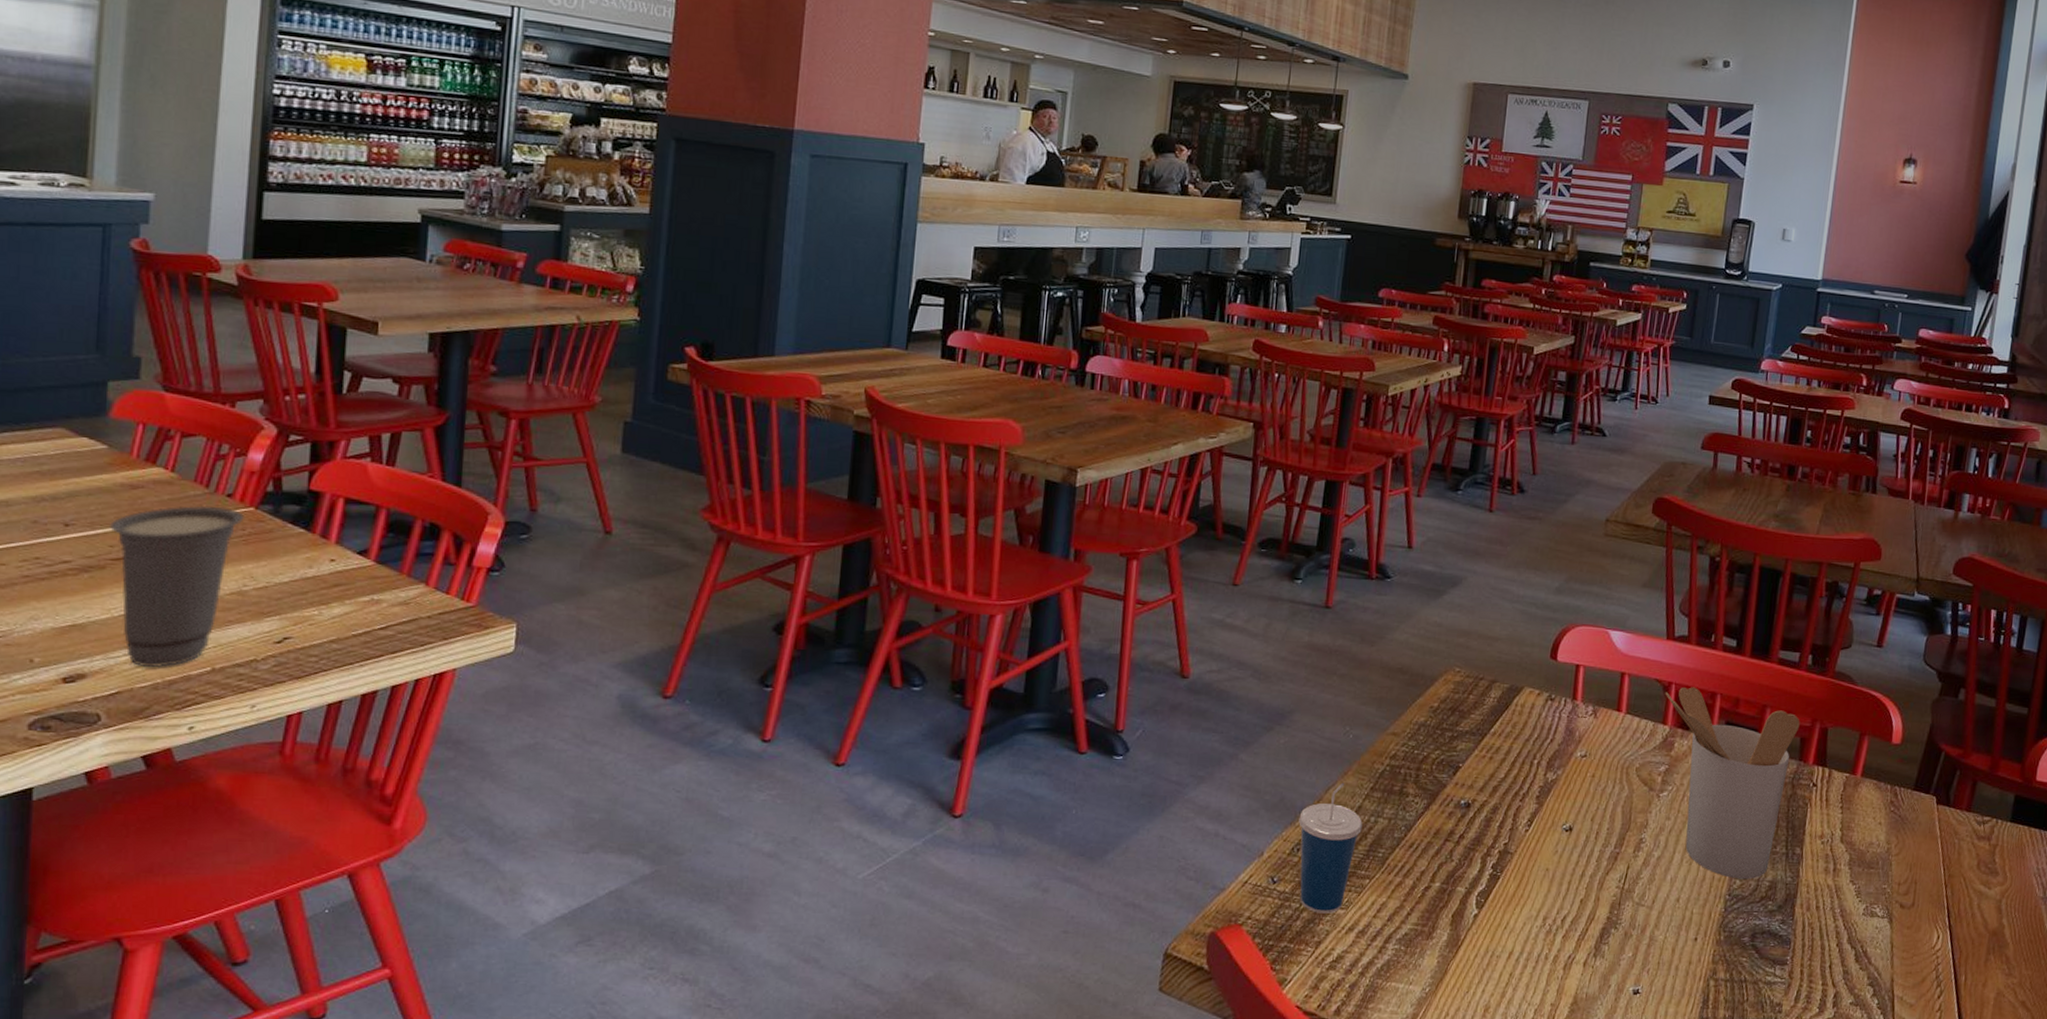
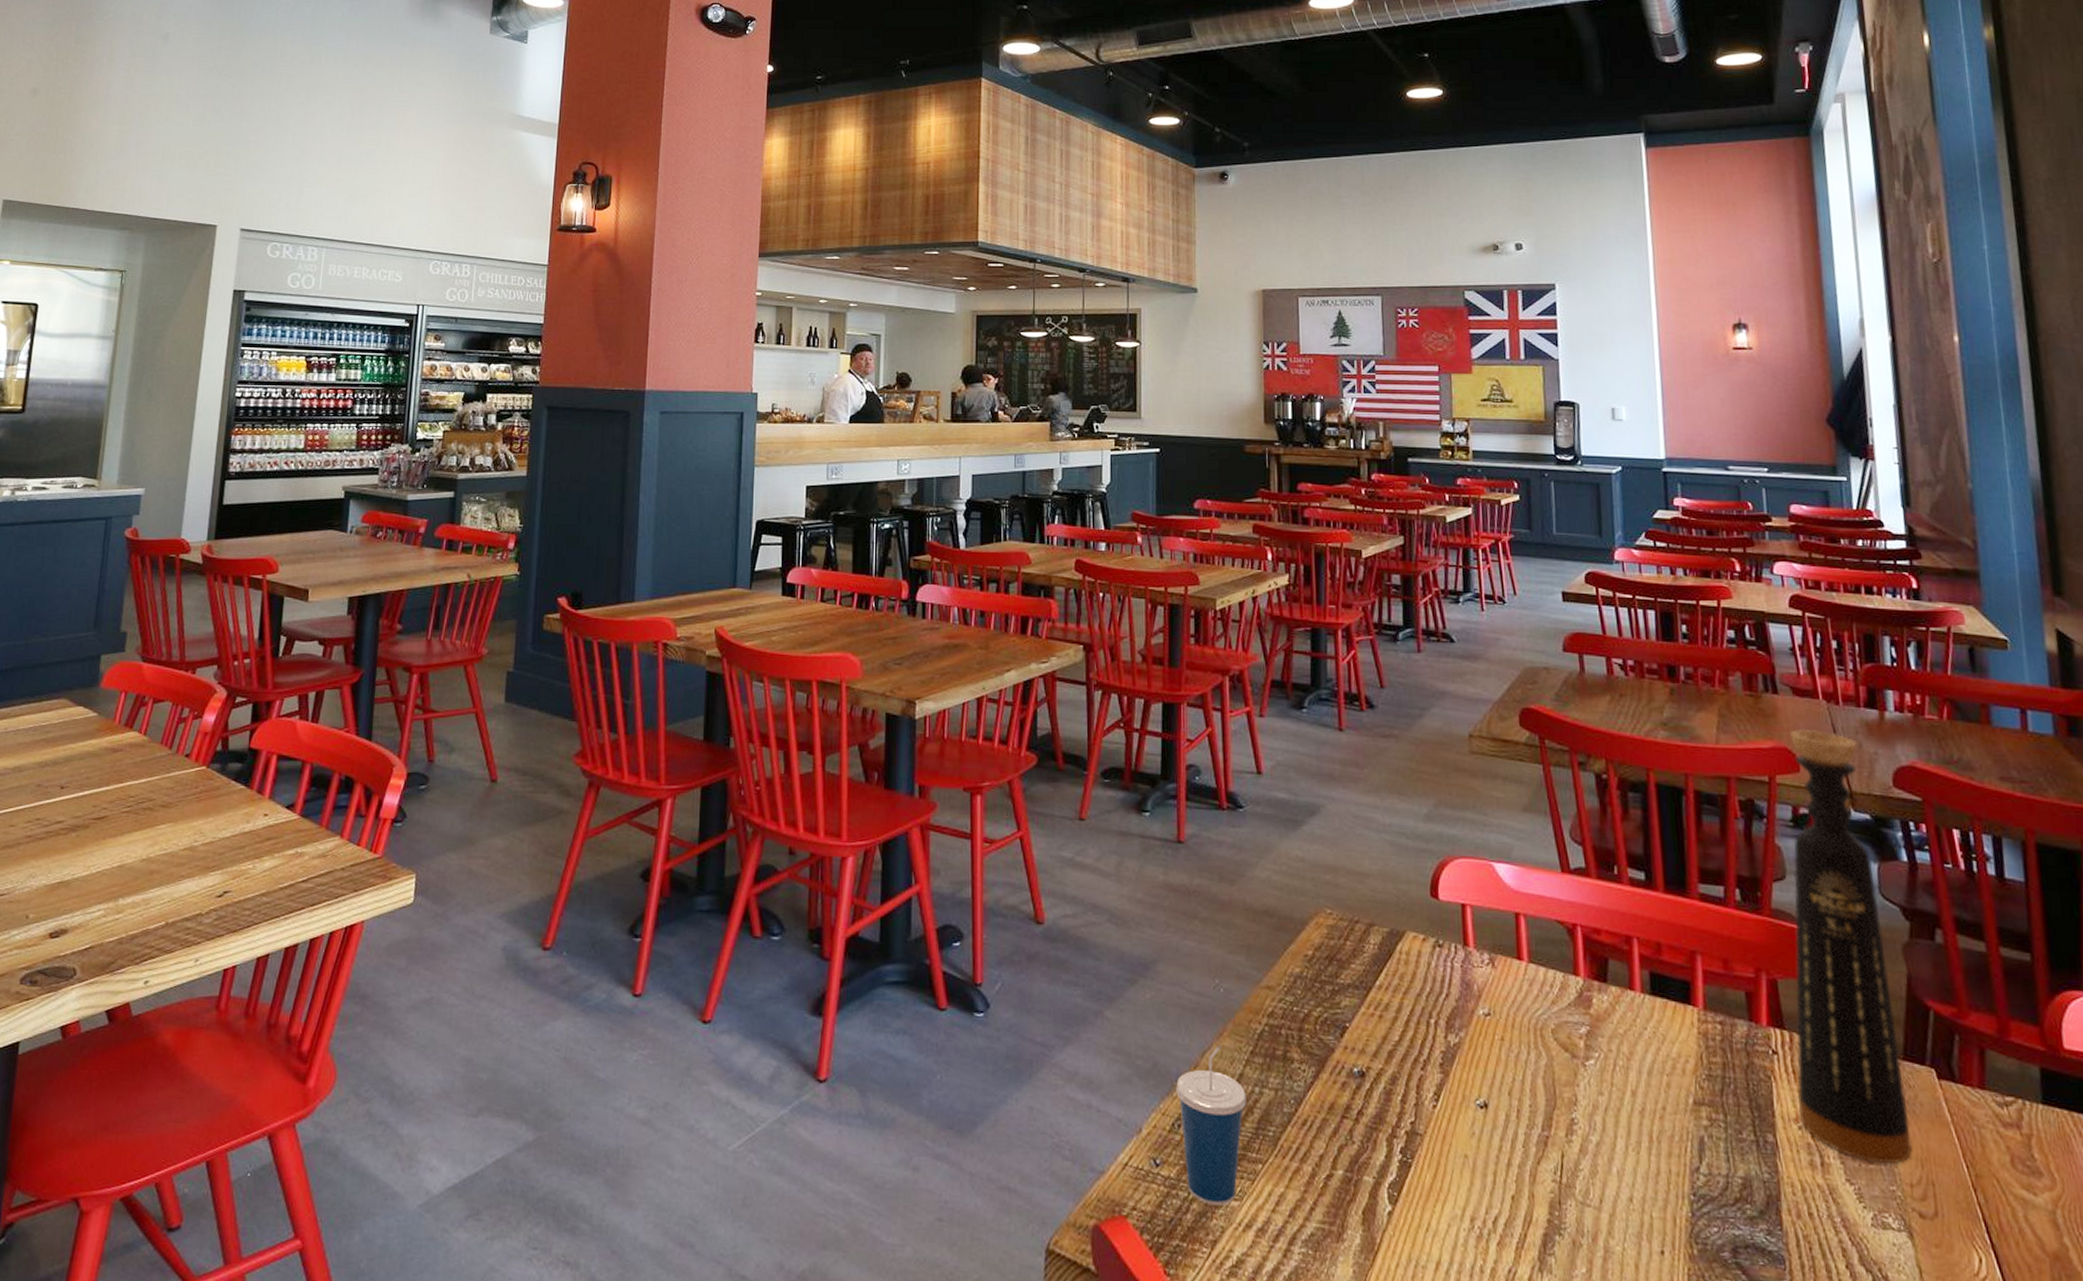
cup: present [110,505,246,668] -> none [94,766,199,923]
utensil holder: present [1665,687,1800,880] -> none [1570,929,1741,1175]
bottle: none [1823,524,1932,868] -> present [1790,728,1912,1164]

